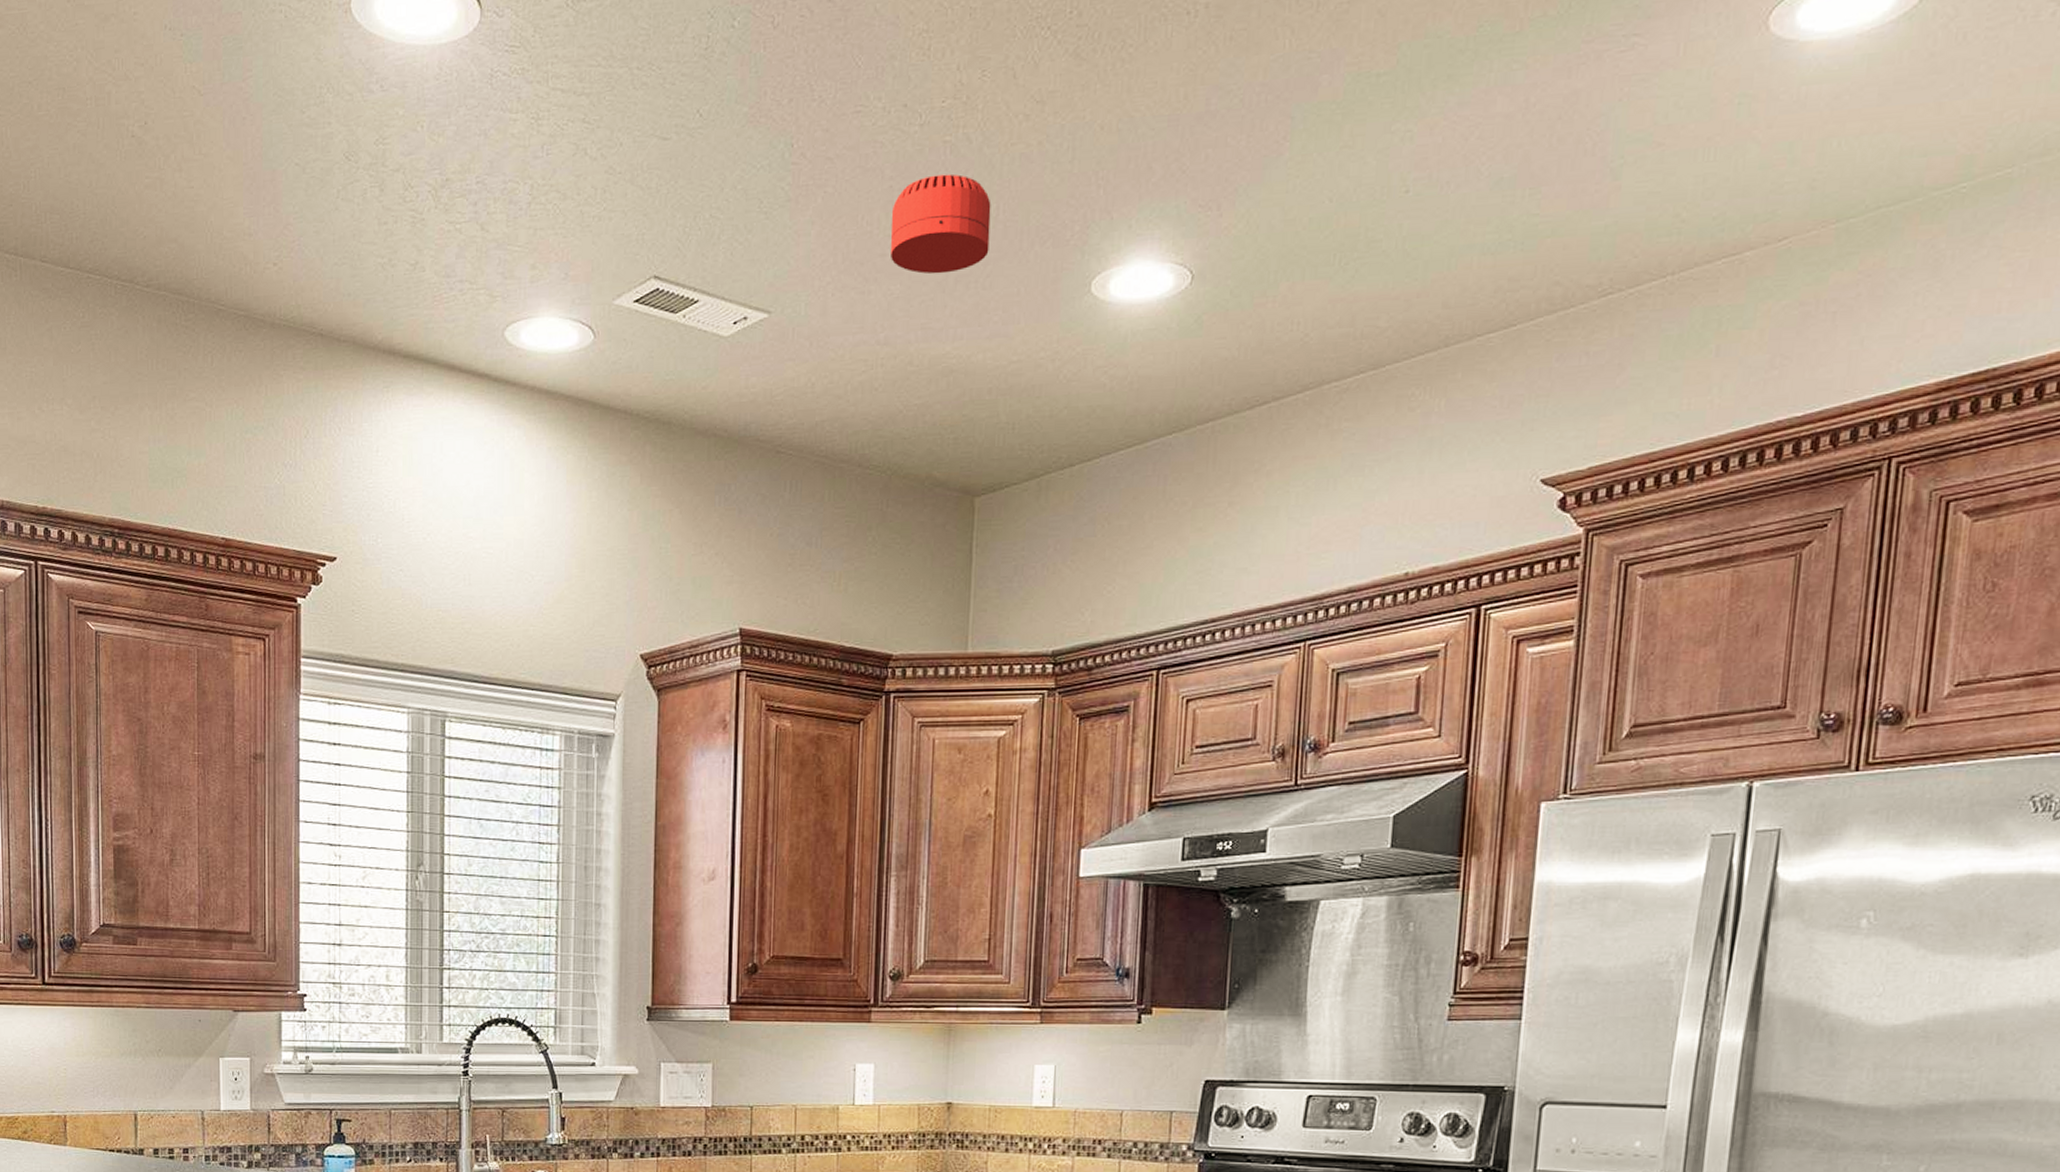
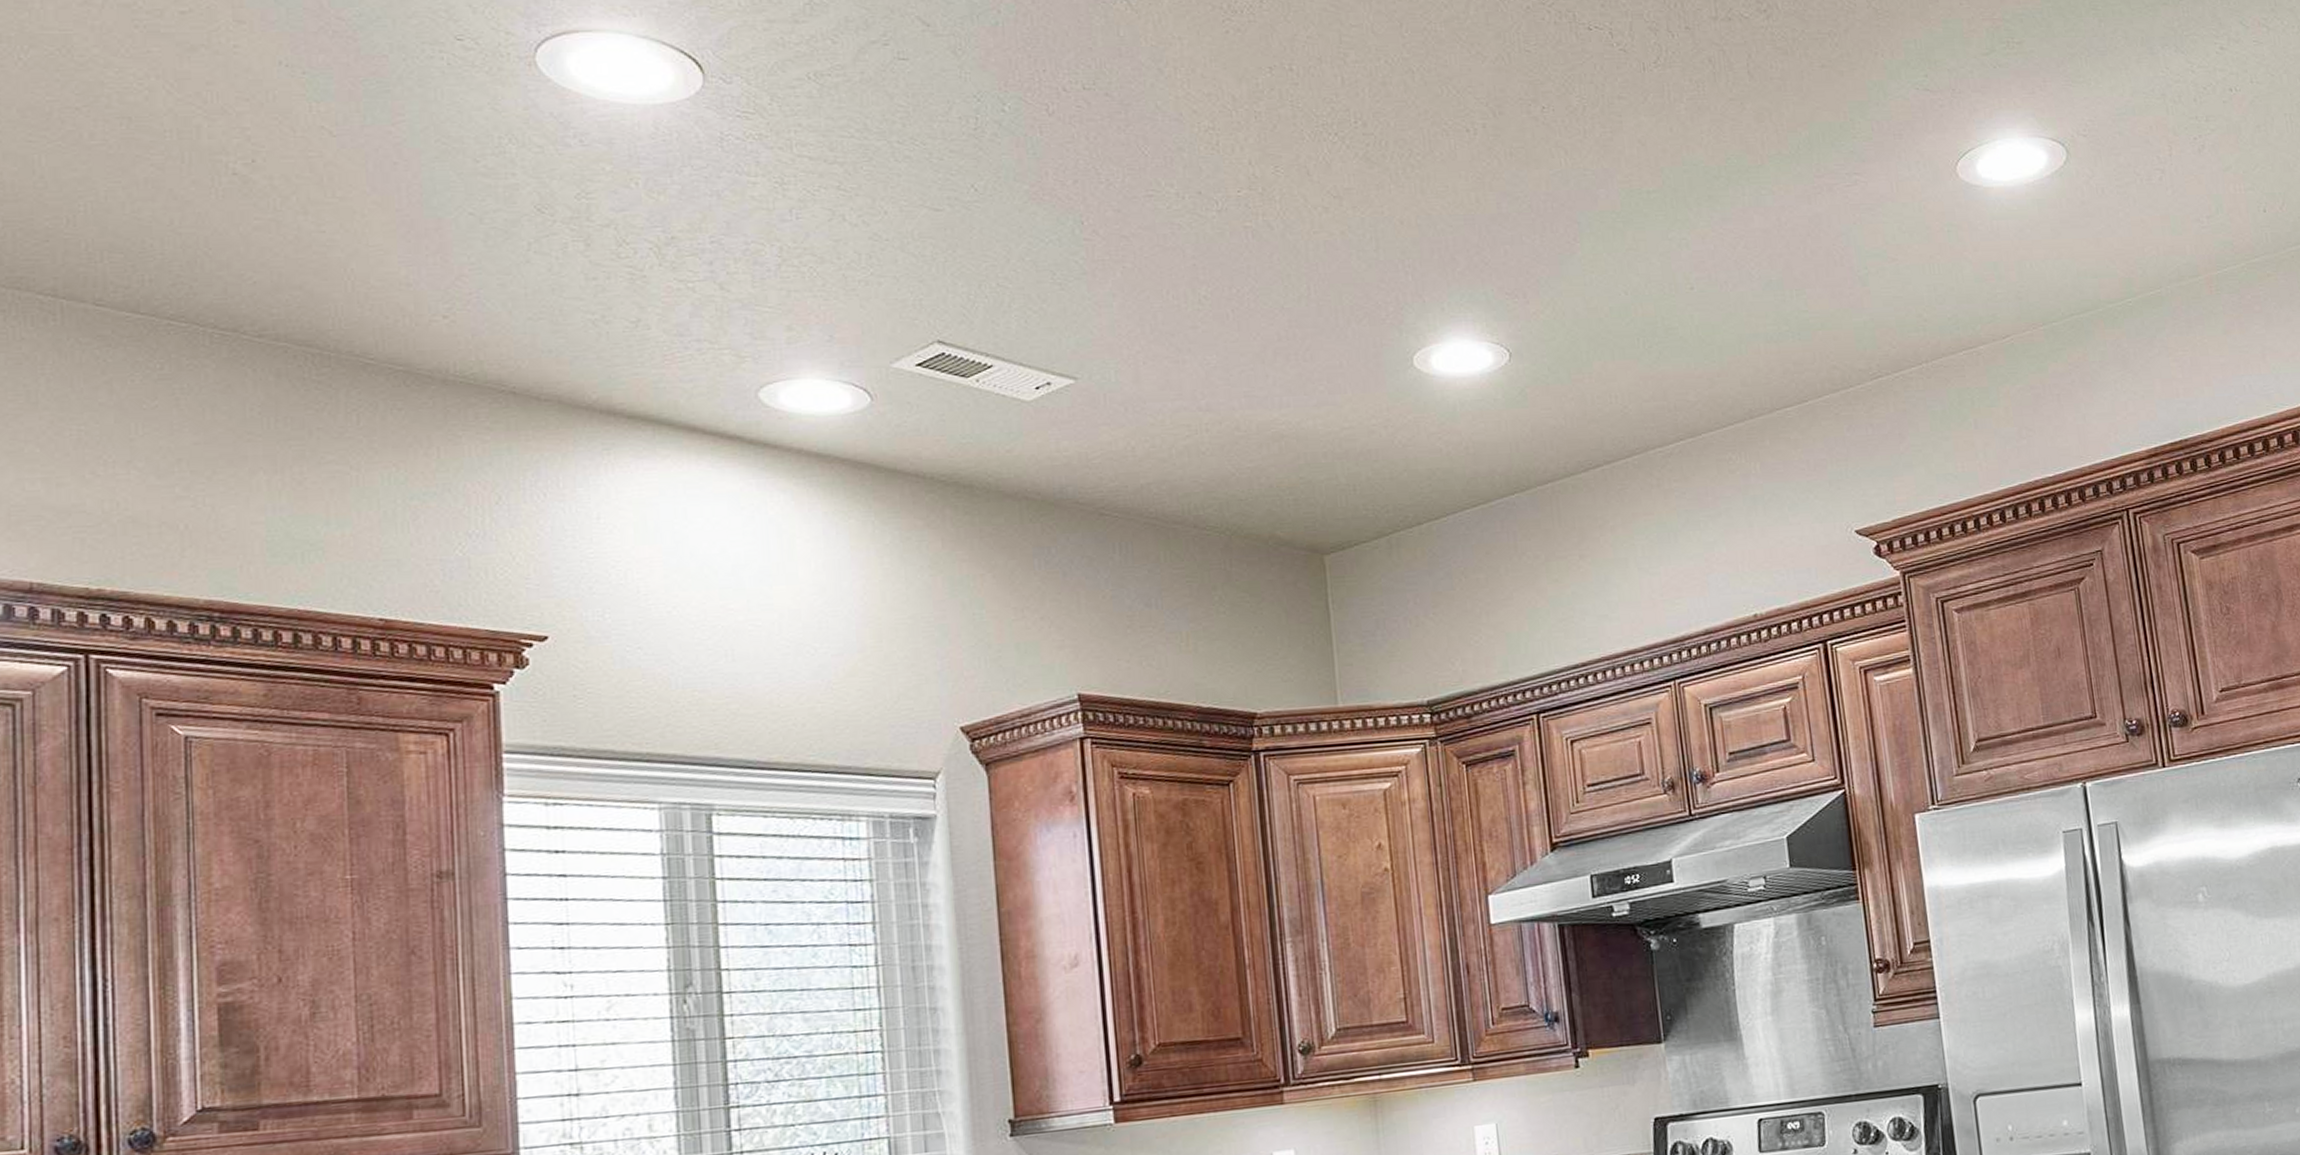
smoke detector: present [890,174,991,274] -> none [1198,256,1305,346]

